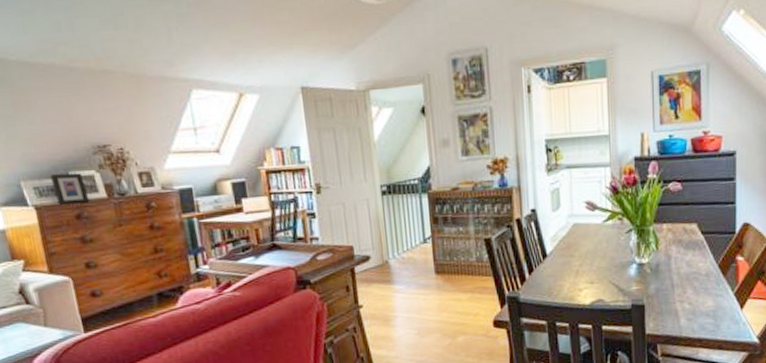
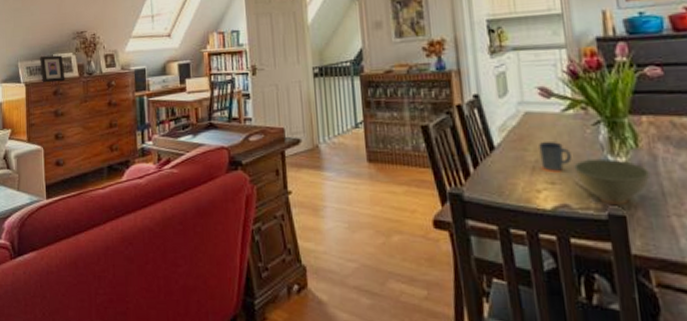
mug: none [583,248,608,274] -> present [539,142,572,173]
bowl: none [609,260,665,297] -> present [574,158,651,204]

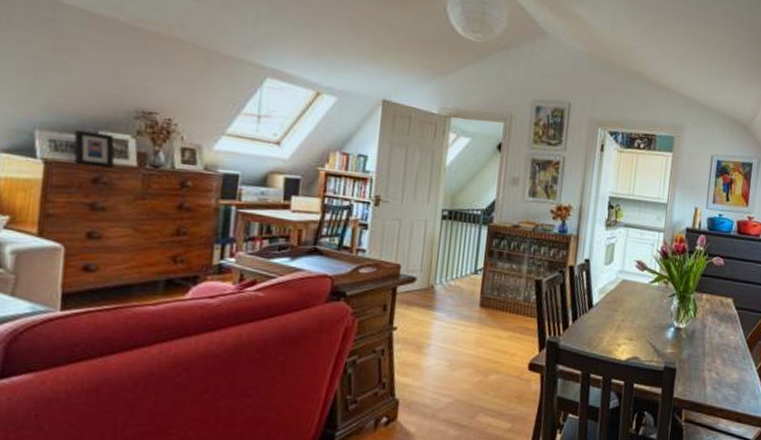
mug: present [539,142,572,173] -> none [625,306,649,331]
bowl: present [574,158,651,204] -> none [648,323,699,360]

